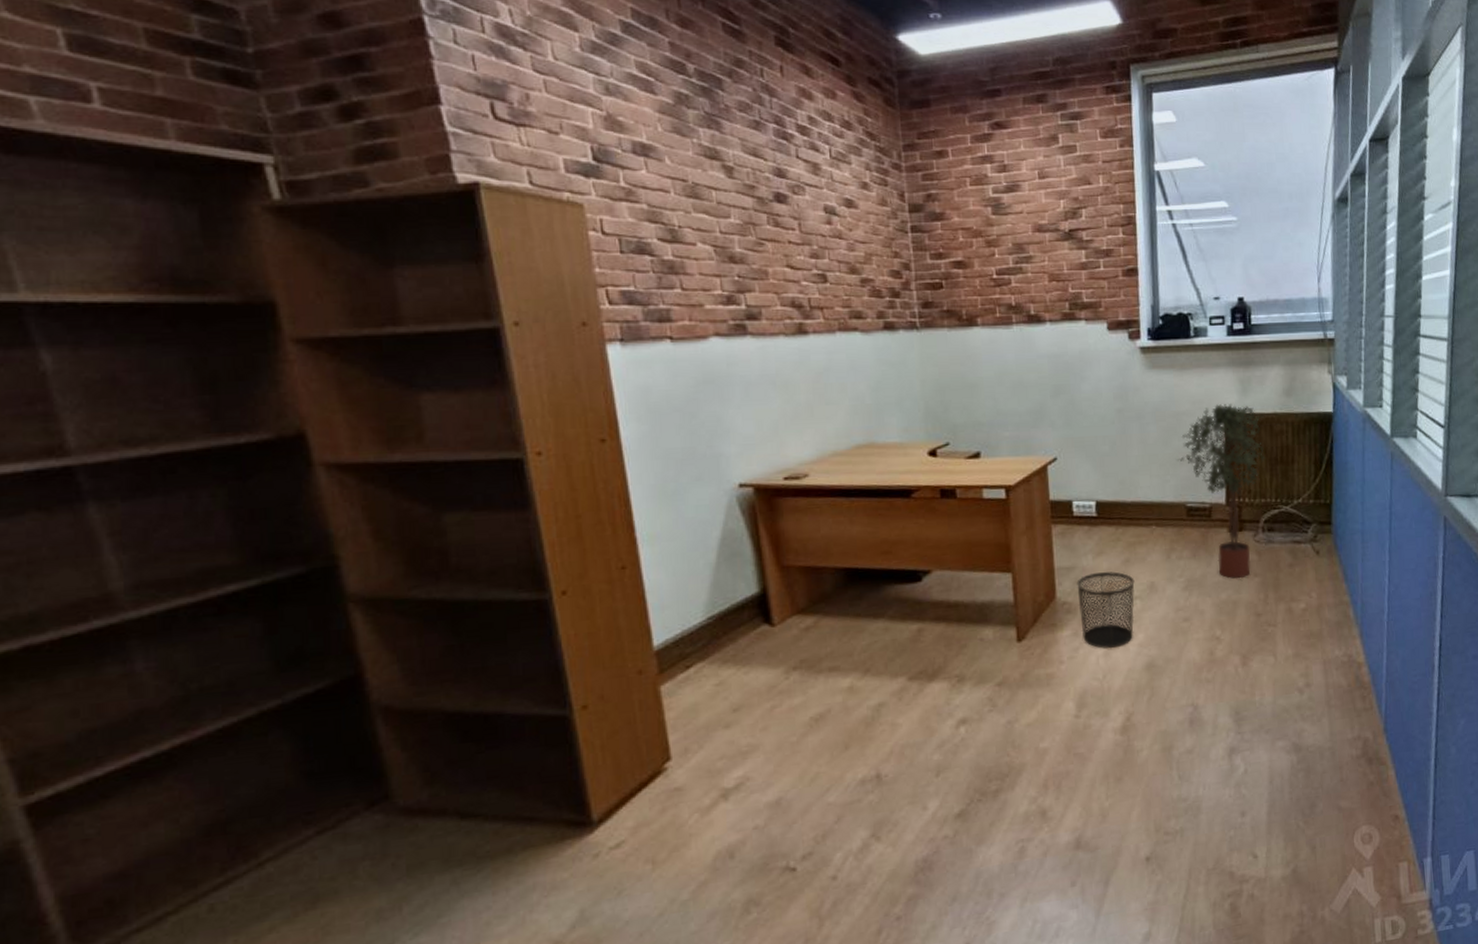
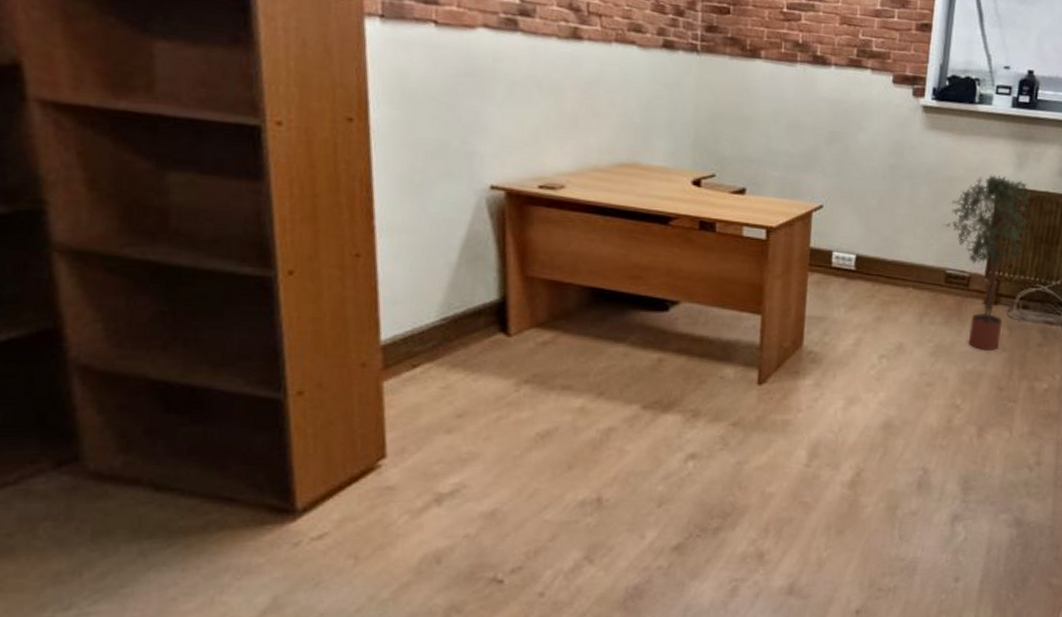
waste bin: present [1077,571,1135,649] -> none [823,326,884,404]

